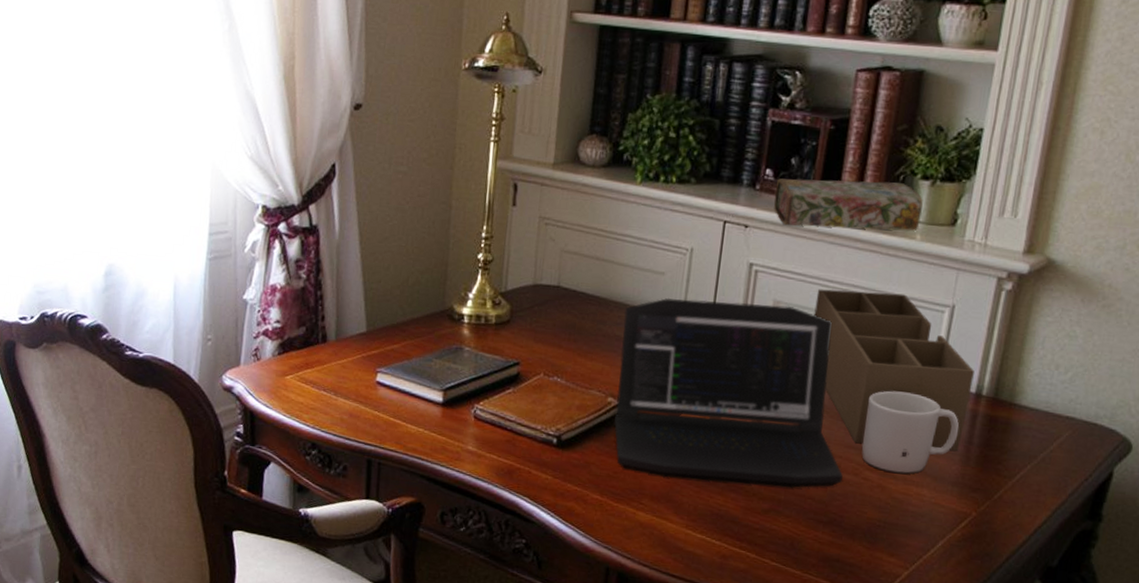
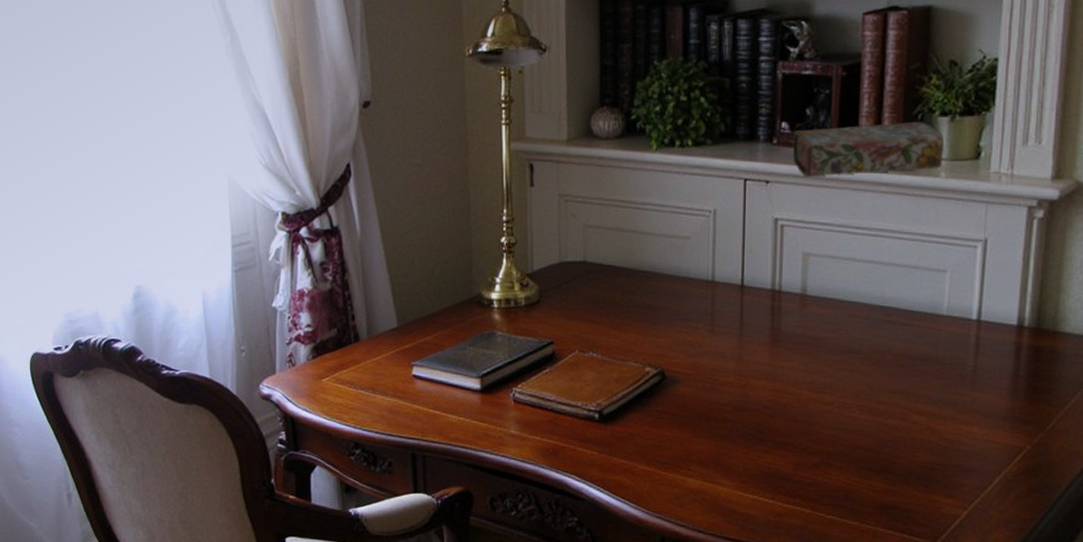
laptop: present [613,297,843,489] -> none [653,256,892,442]
desk organizer: present [814,289,974,452] -> none [845,233,1014,388]
mug: present [861,390,960,475] -> none [906,331,1005,414]

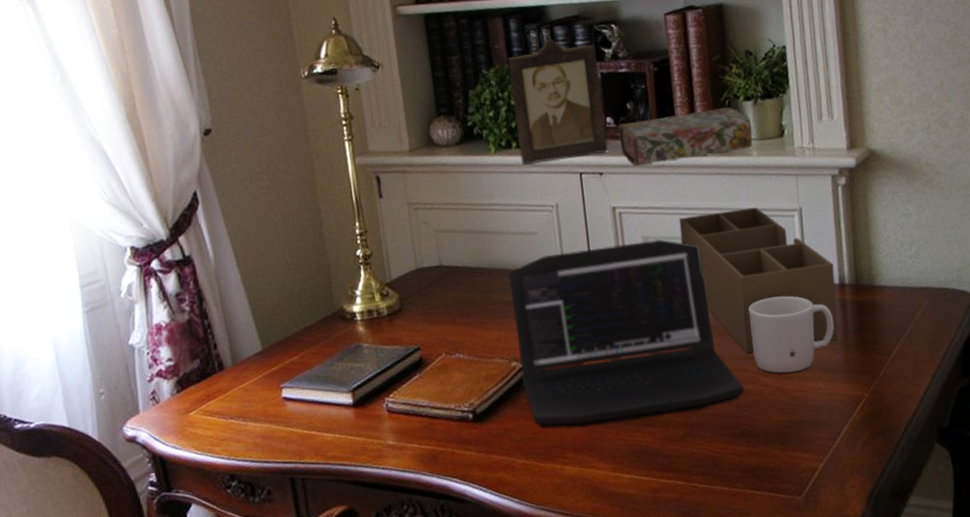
laptop: none [653,256,892,442] -> present [508,239,745,428]
photo frame: none [682,32,781,164] -> present [507,39,608,164]
desk organizer: none [845,233,1014,388] -> present [678,207,839,354]
mug: none [906,331,1005,414] -> present [748,295,835,375]

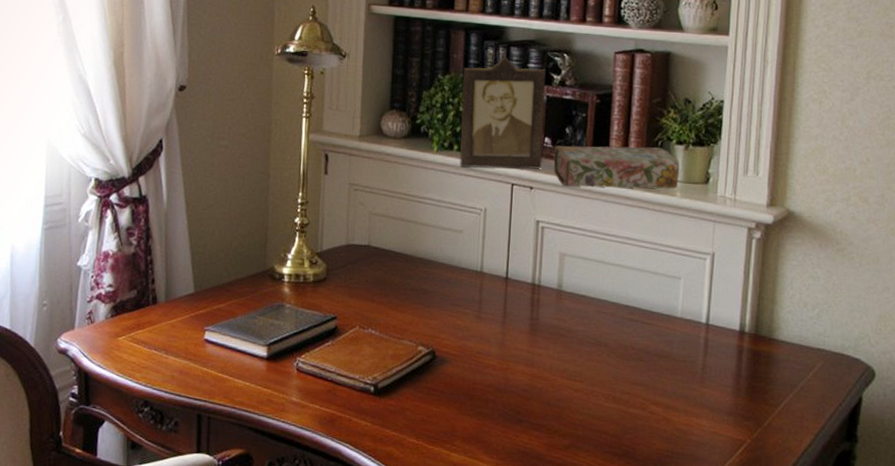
laptop: present [508,239,745,428] -> none [424,253,633,425]
desk organizer: present [678,207,839,354] -> none [595,241,736,384]
mug: present [748,295,835,375] -> none [646,331,729,407]

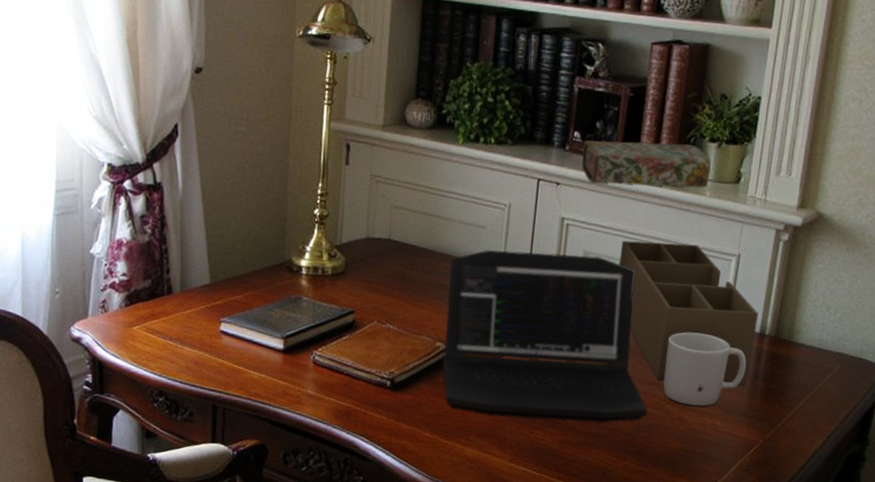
laptop: none [424,253,633,425] -> present [442,249,648,423]
photo frame: present [460,57,546,169] -> none [485,45,579,164]
desk organizer: none [595,241,736,384] -> present [619,240,758,386]
mug: none [646,331,729,407] -> present [662,331,747,408]

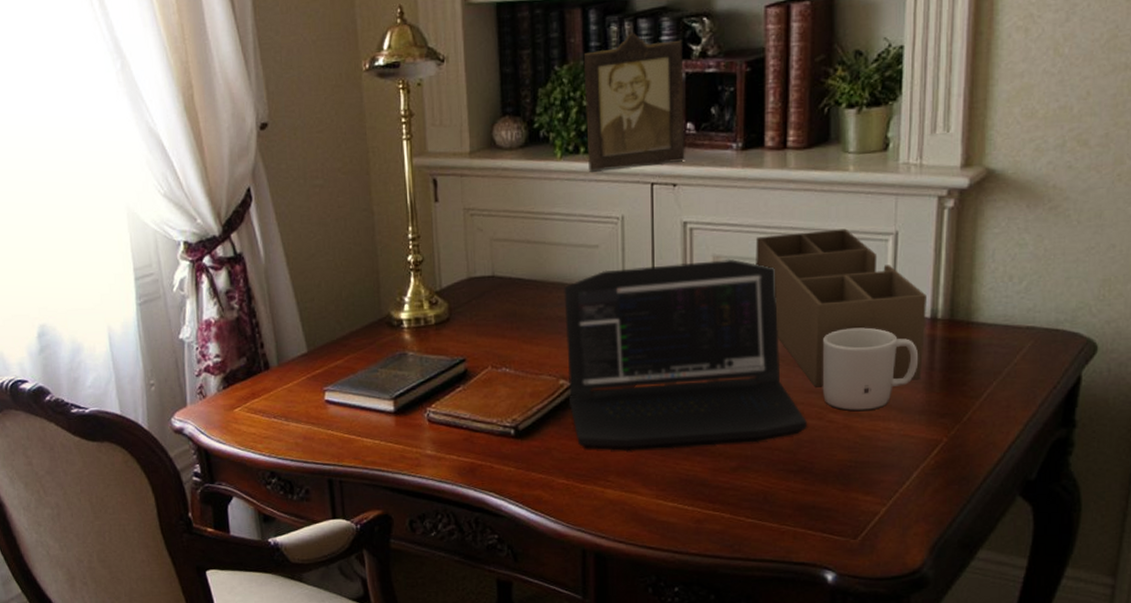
photo frame: none [485,45,579,164] -> present [583,33,685,171]
decorative box: present [581,140,711,188] -> none [698,114,851,177]

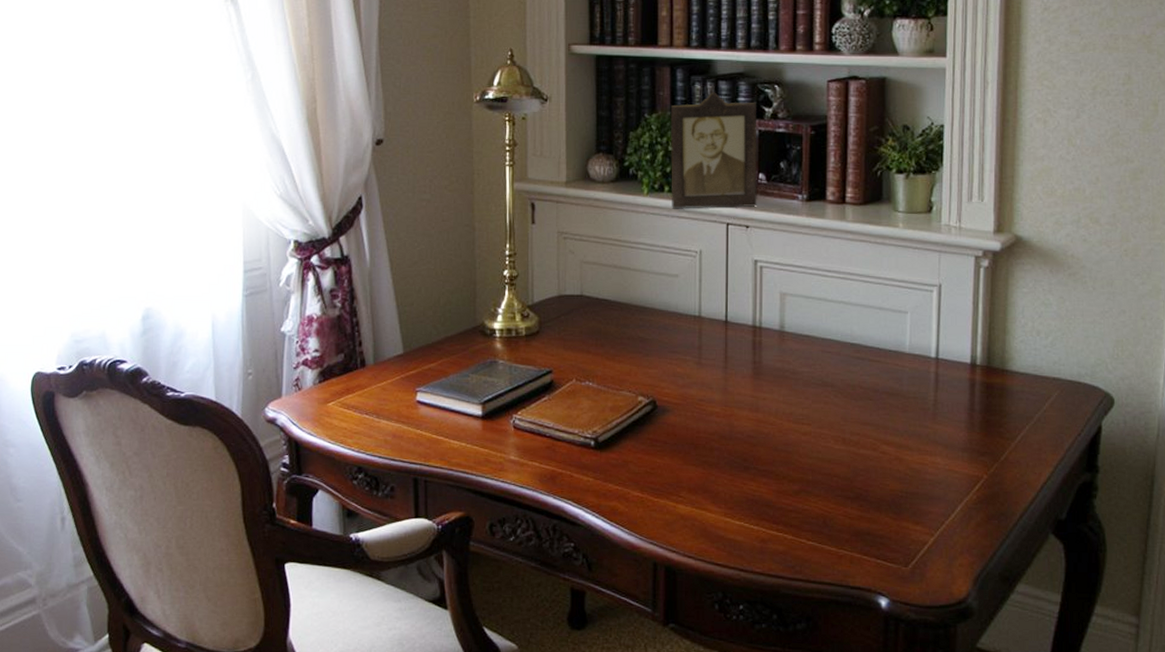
laptop: present [564,258,808,452] -> none [645,296,864,469]
desk organizer: present [756,228,927,387] -> none [818,277,967,420]
mug: present [822,327,919,412] -> none [876,367,961,445]

